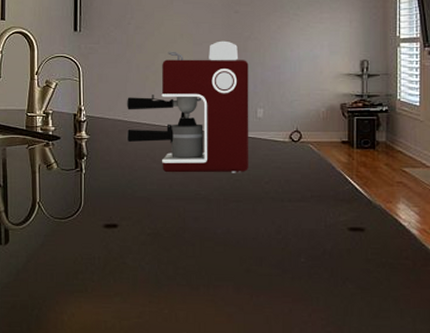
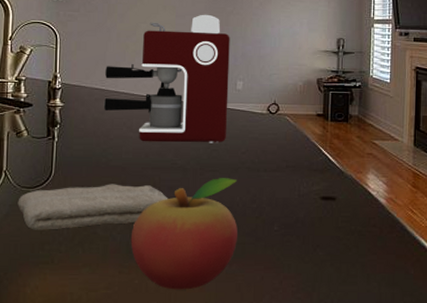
washcloth: none [51,214,194,260] -> present [17,184,169,230]
fruit: none [159,208,264,321] -> present [130,178,238,290]

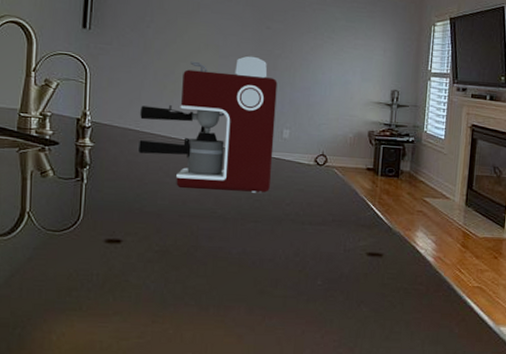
washcloth: present [17,184,169,230] -> none [42,230,207,276]
fruit: present [130,178,238,290] -> none [165,229,281,342]

